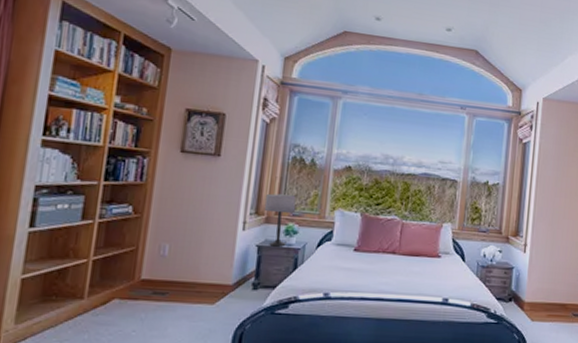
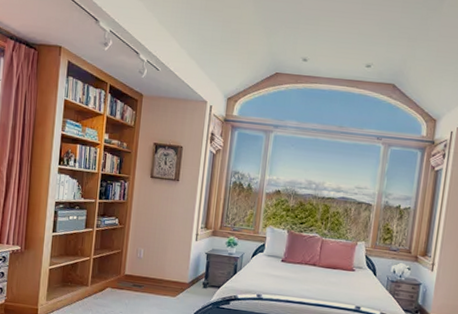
table lamp: present [264,193,296,247] -> none [211,212,236,255]

